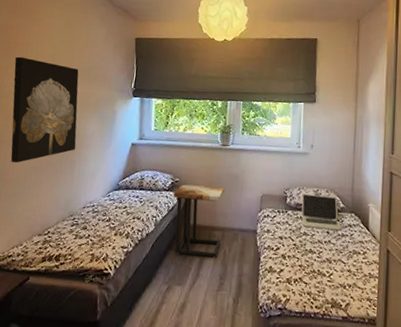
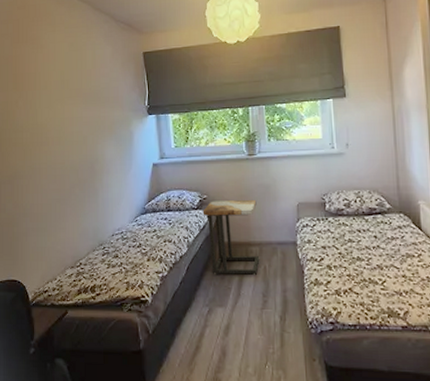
wall art: present [10,56,79,163] -> none [24,87,97,197]
laptop: present [301,193,342,230] -> none [341,197,390,233]

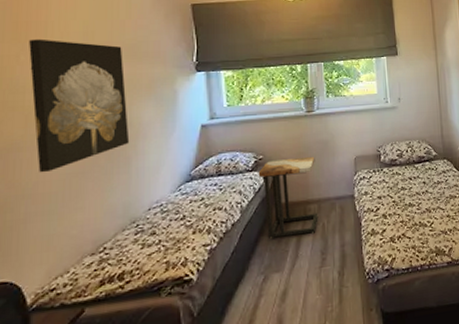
wall art: none [24,87,97,197] -> present [29,38,130,173]

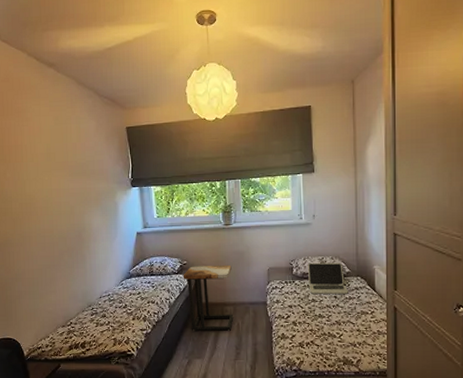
wall art: present [29,38,130,173] -> none [12,159,84,263]
laptop: none [395,146,437,182] -> present [307,262,348,294]

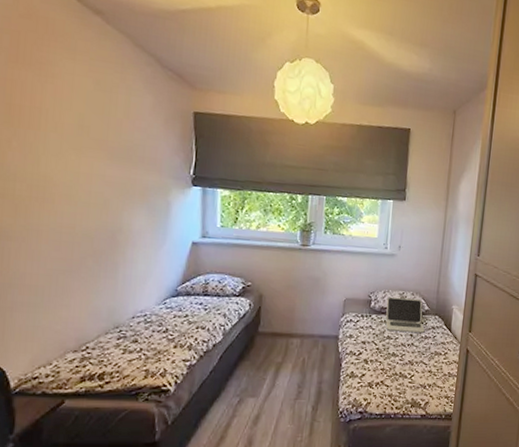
side table: present [183,264,234,331] -> none [244,289,304,366]

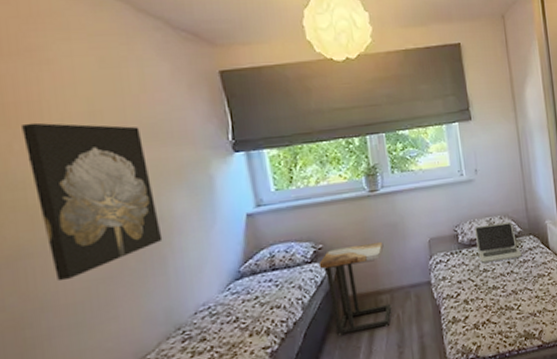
wall art: none [21,125,119,266] -> present [22,122,163,282]
side table: none [244,289,304,366] -> present [318,241,392,335]

